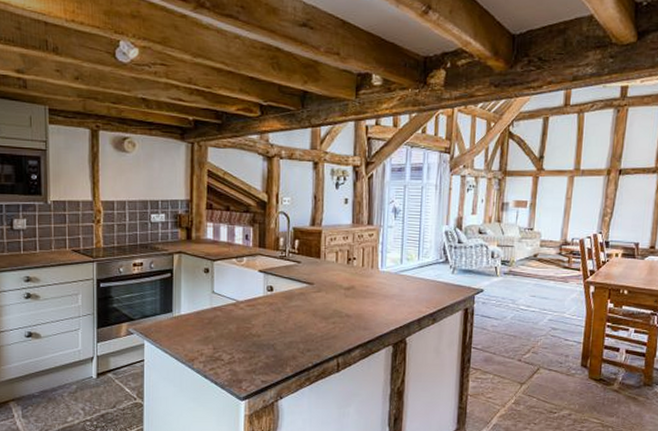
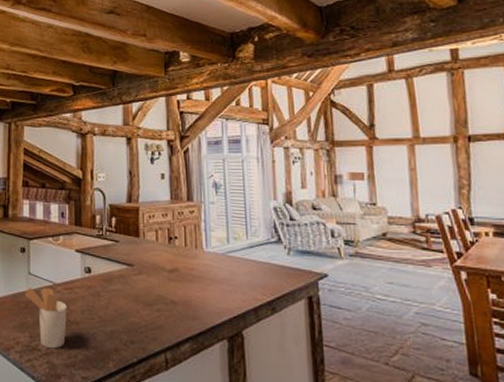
utensil holder: none [209,305,249,358] -> present [25,288,67,349]

